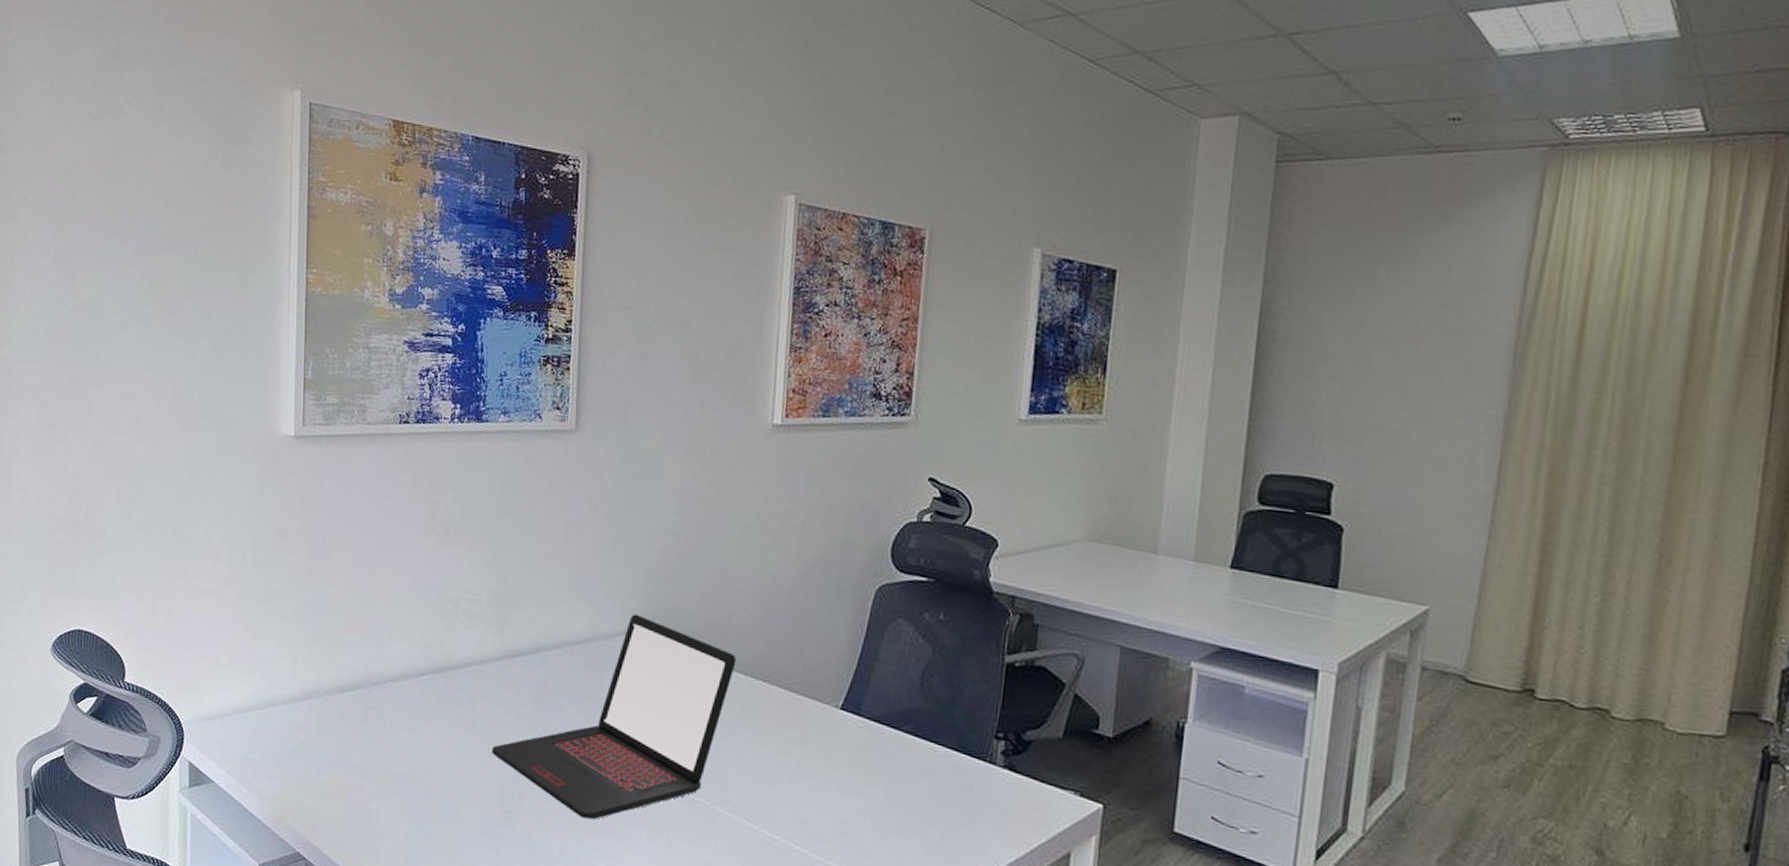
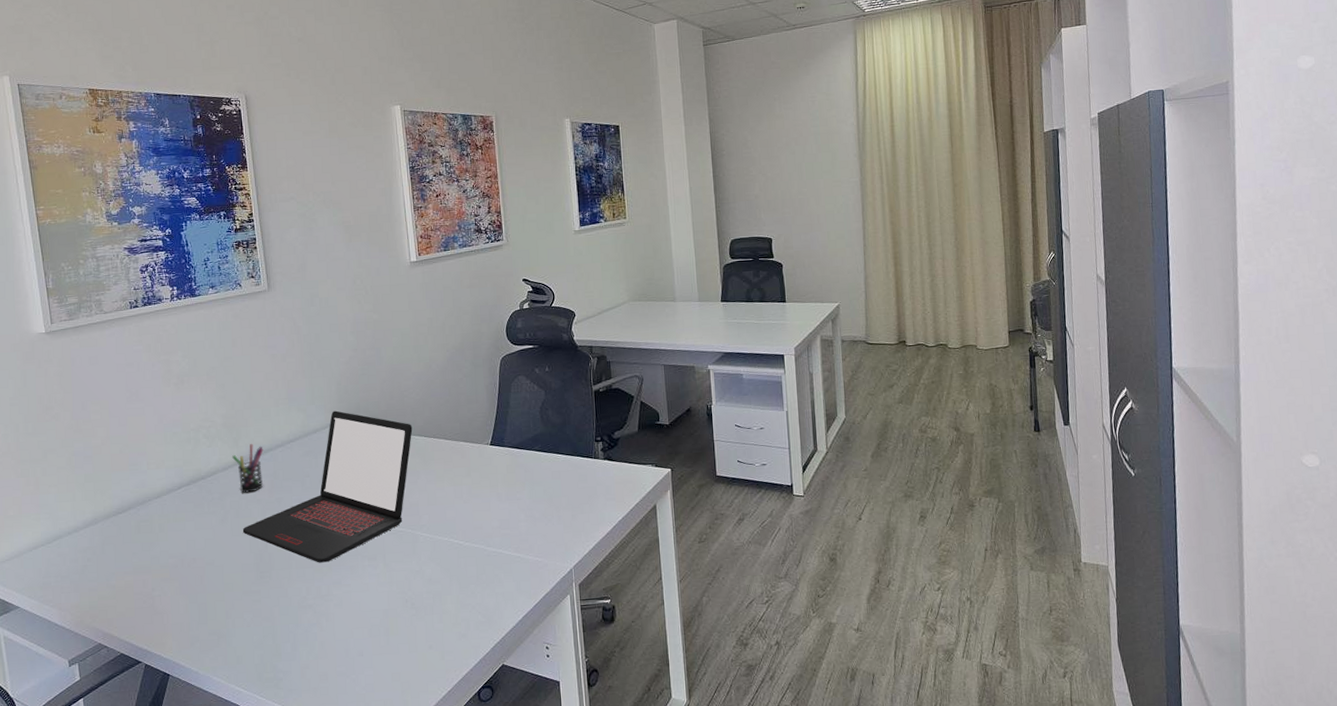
pen holder: none [494,636,535,702] -> present [232,444,264,493]

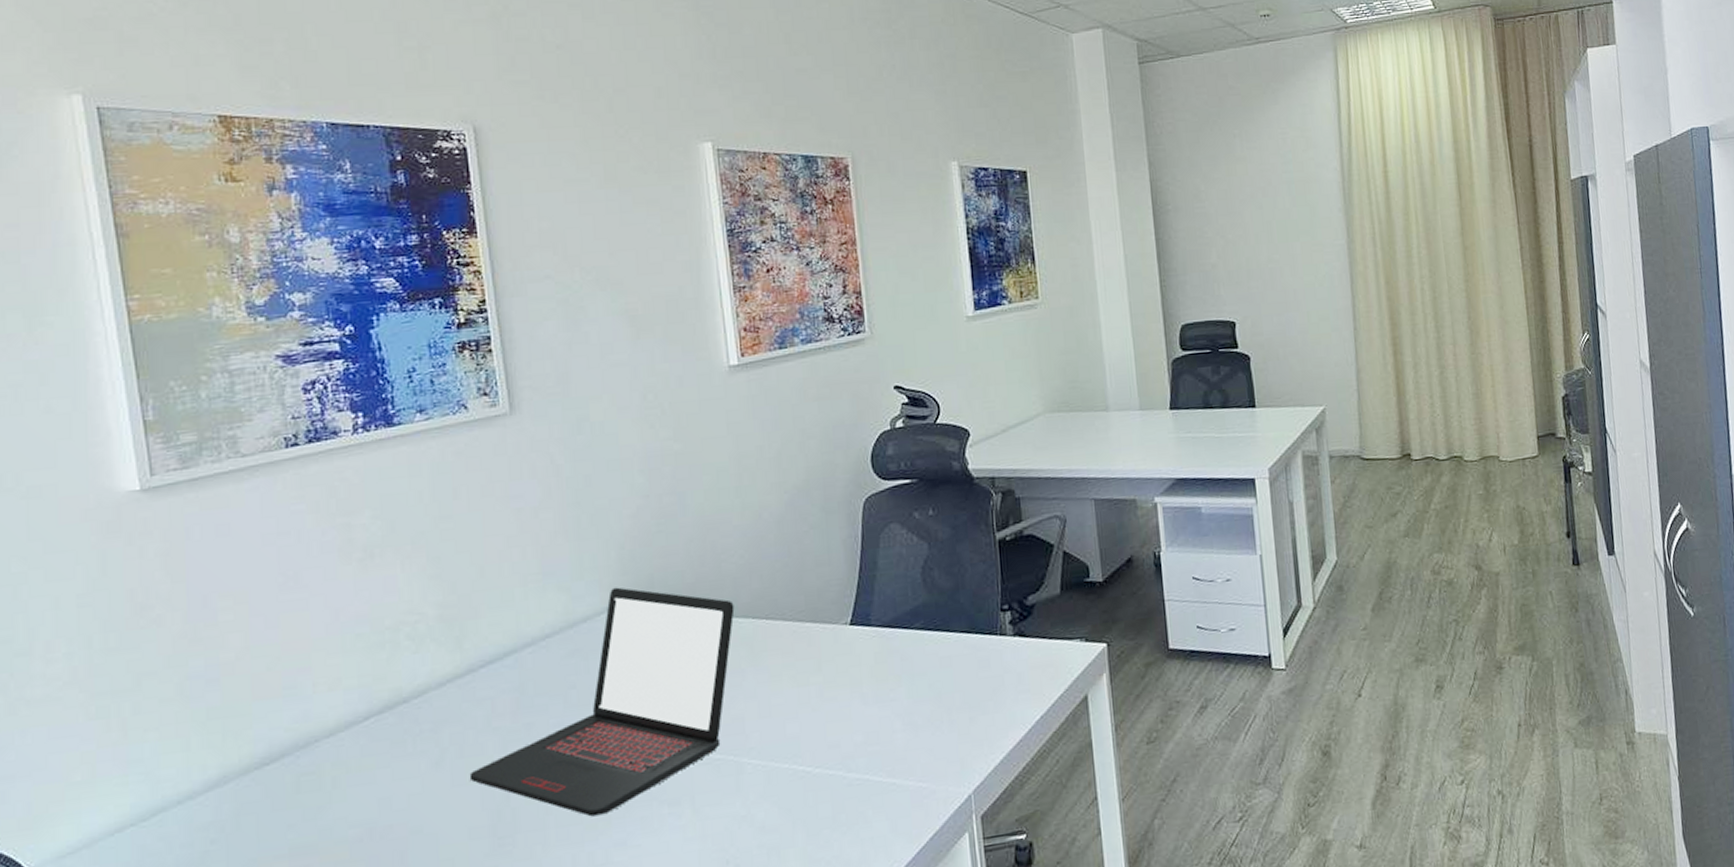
pen holder: present [232,444,264,493] -> none [453,644,504,720]

